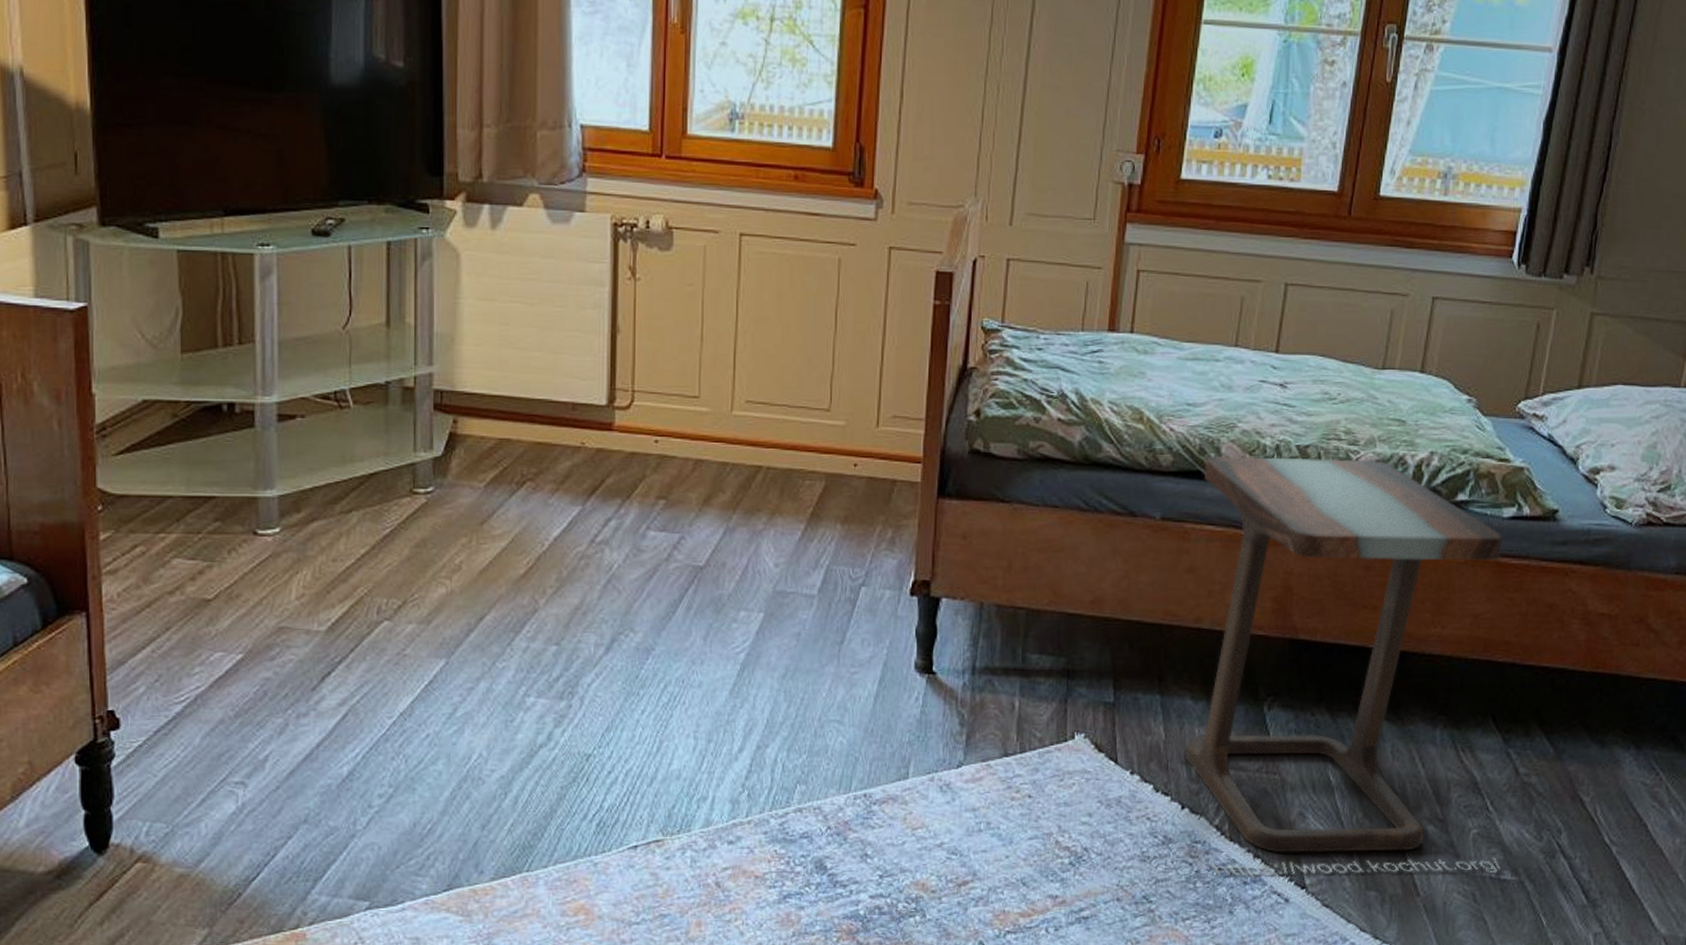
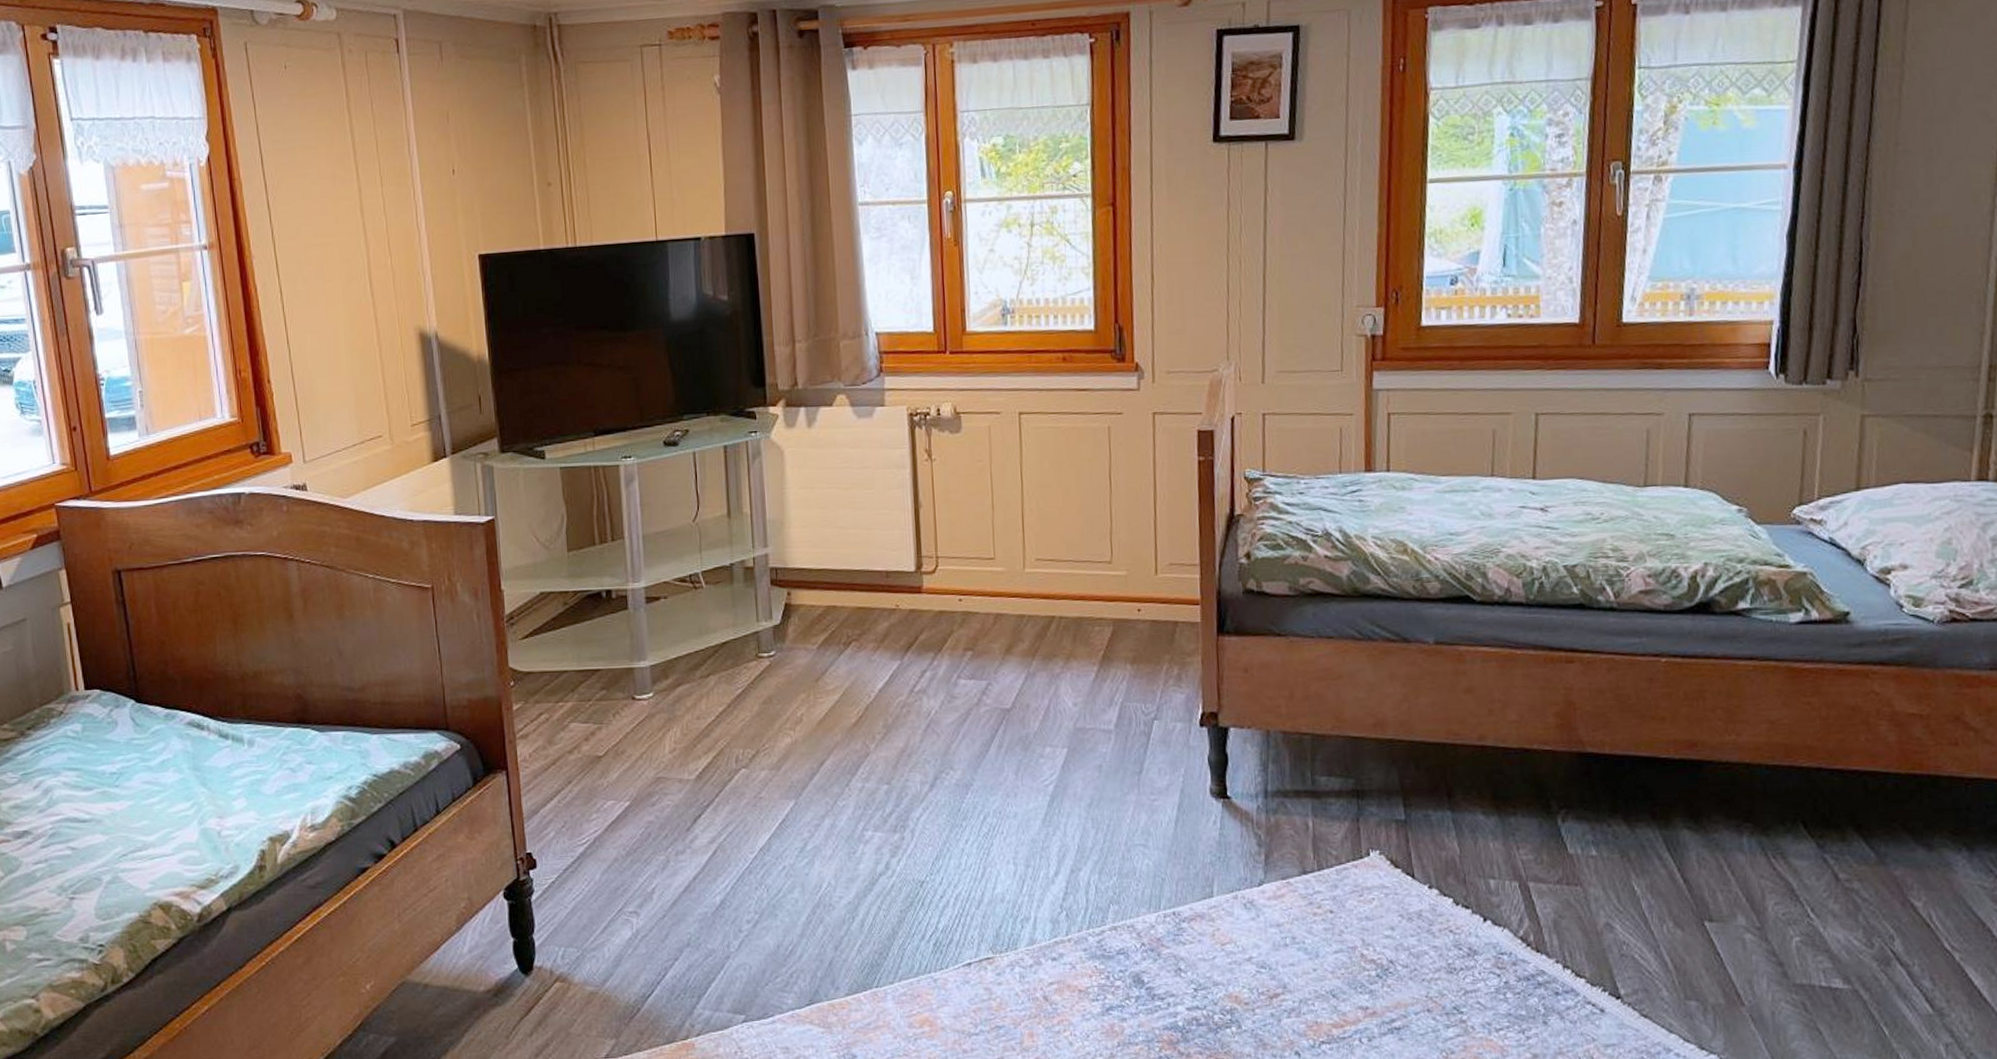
side table: present [1185,455,1503,877] -> none [1472,575,1830,988]

